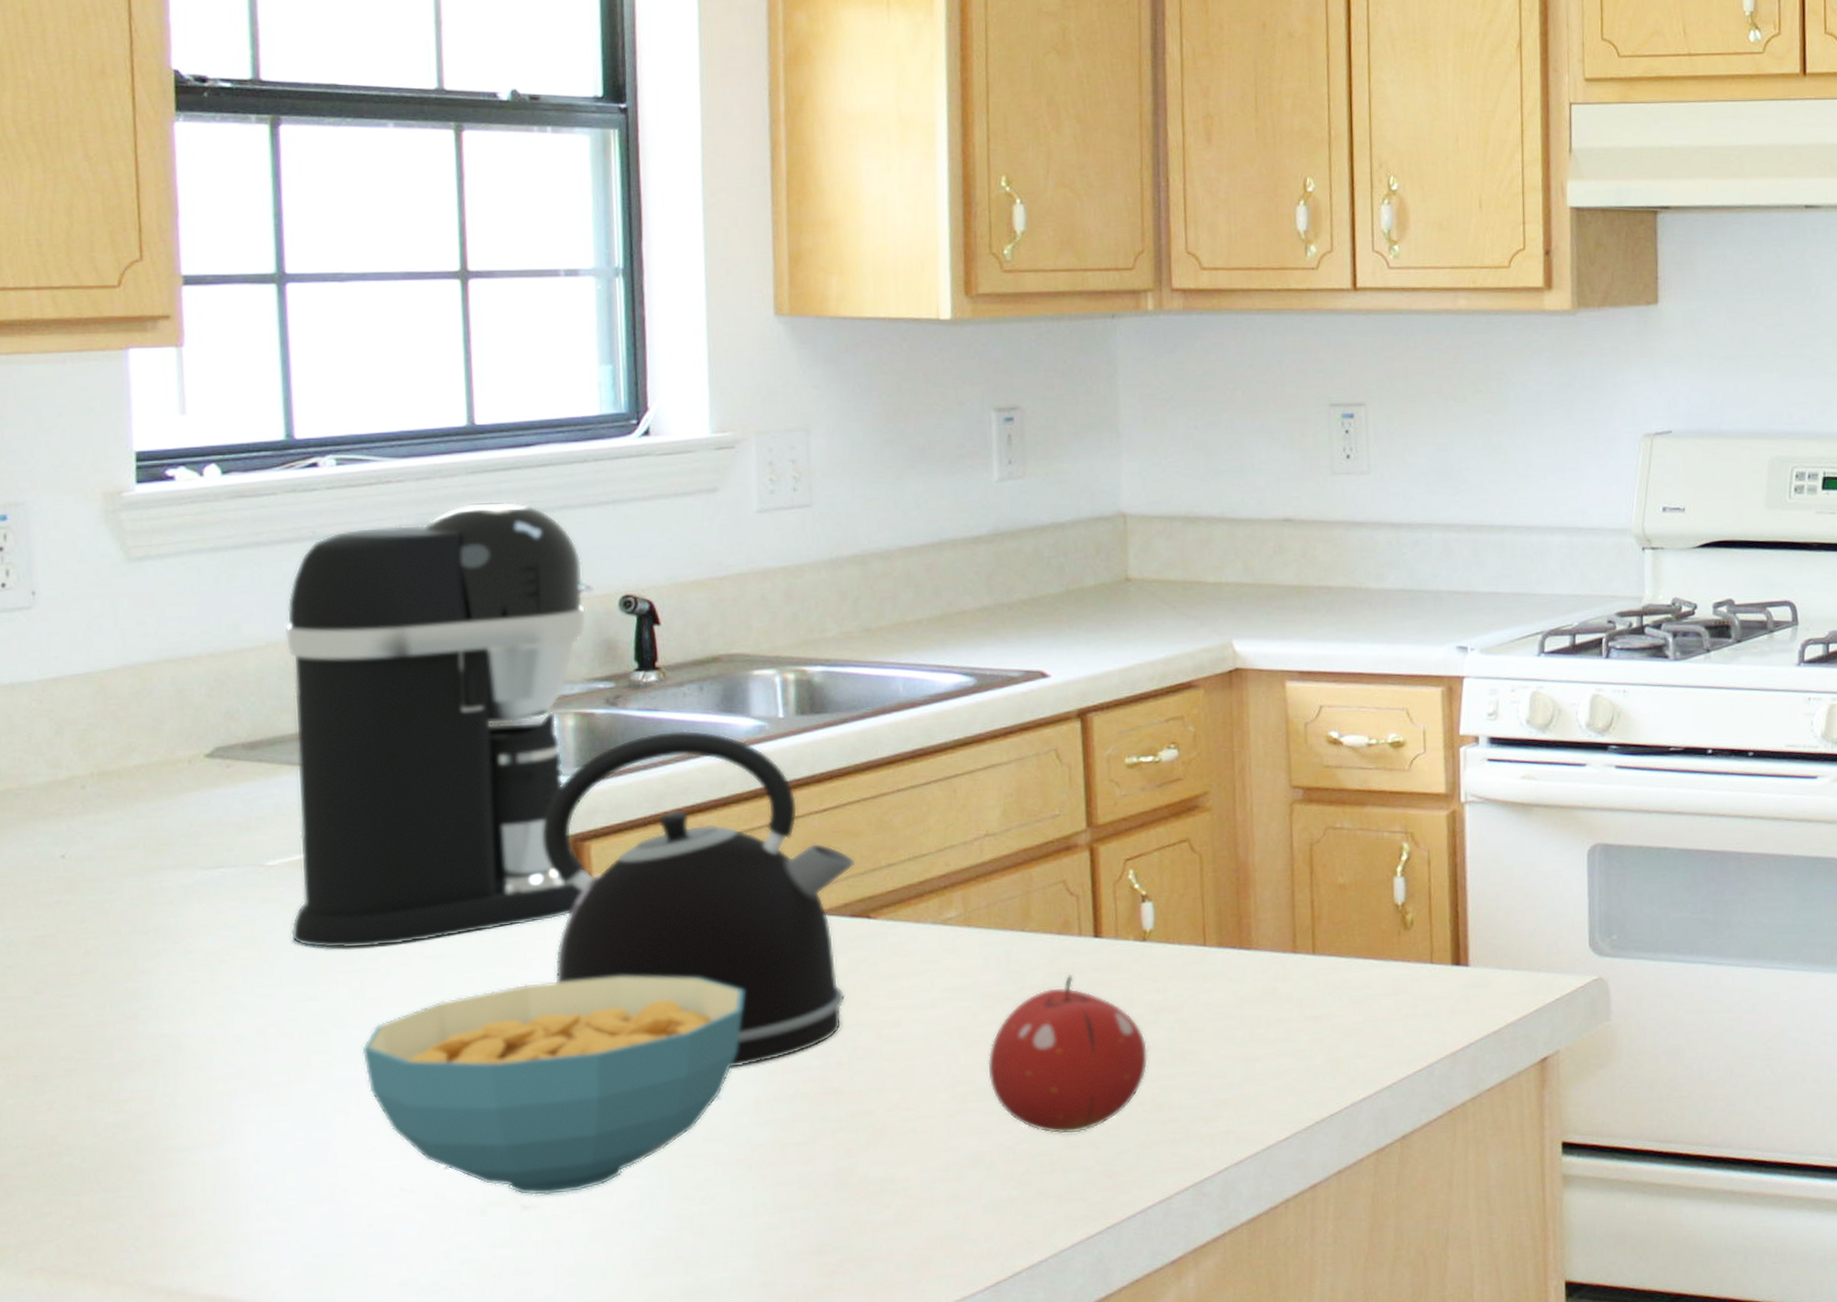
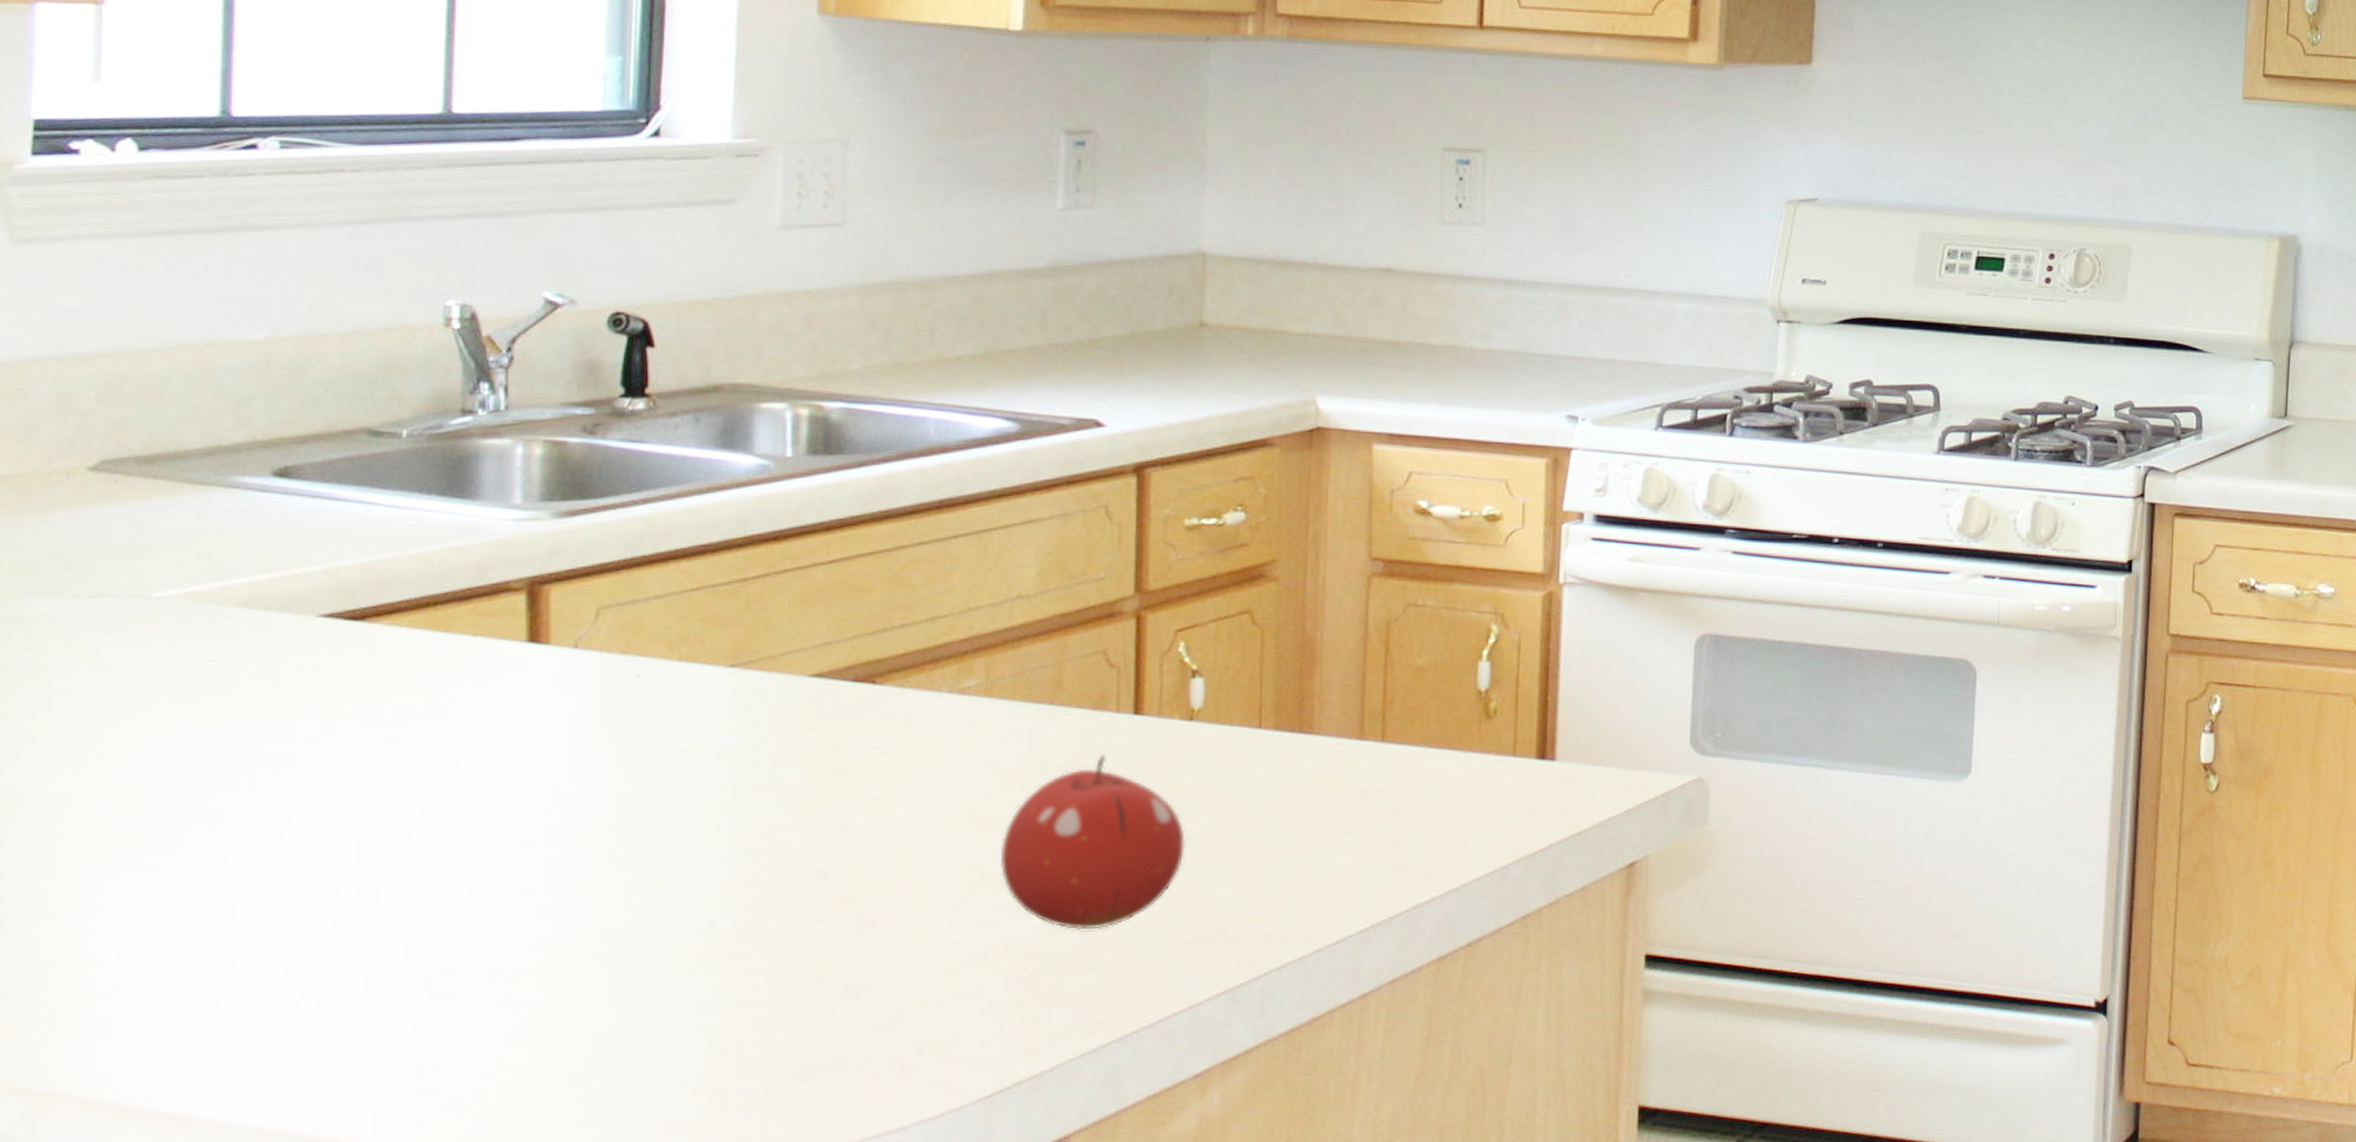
coffee maker: present [285,501,590,949] -> none [176,199,568,695]
cereal bowl: present [362,976,744,1196] -> none [251,738,720,984]
kettle: present [542,730,856,1069] -> none [493,466,864,846]

